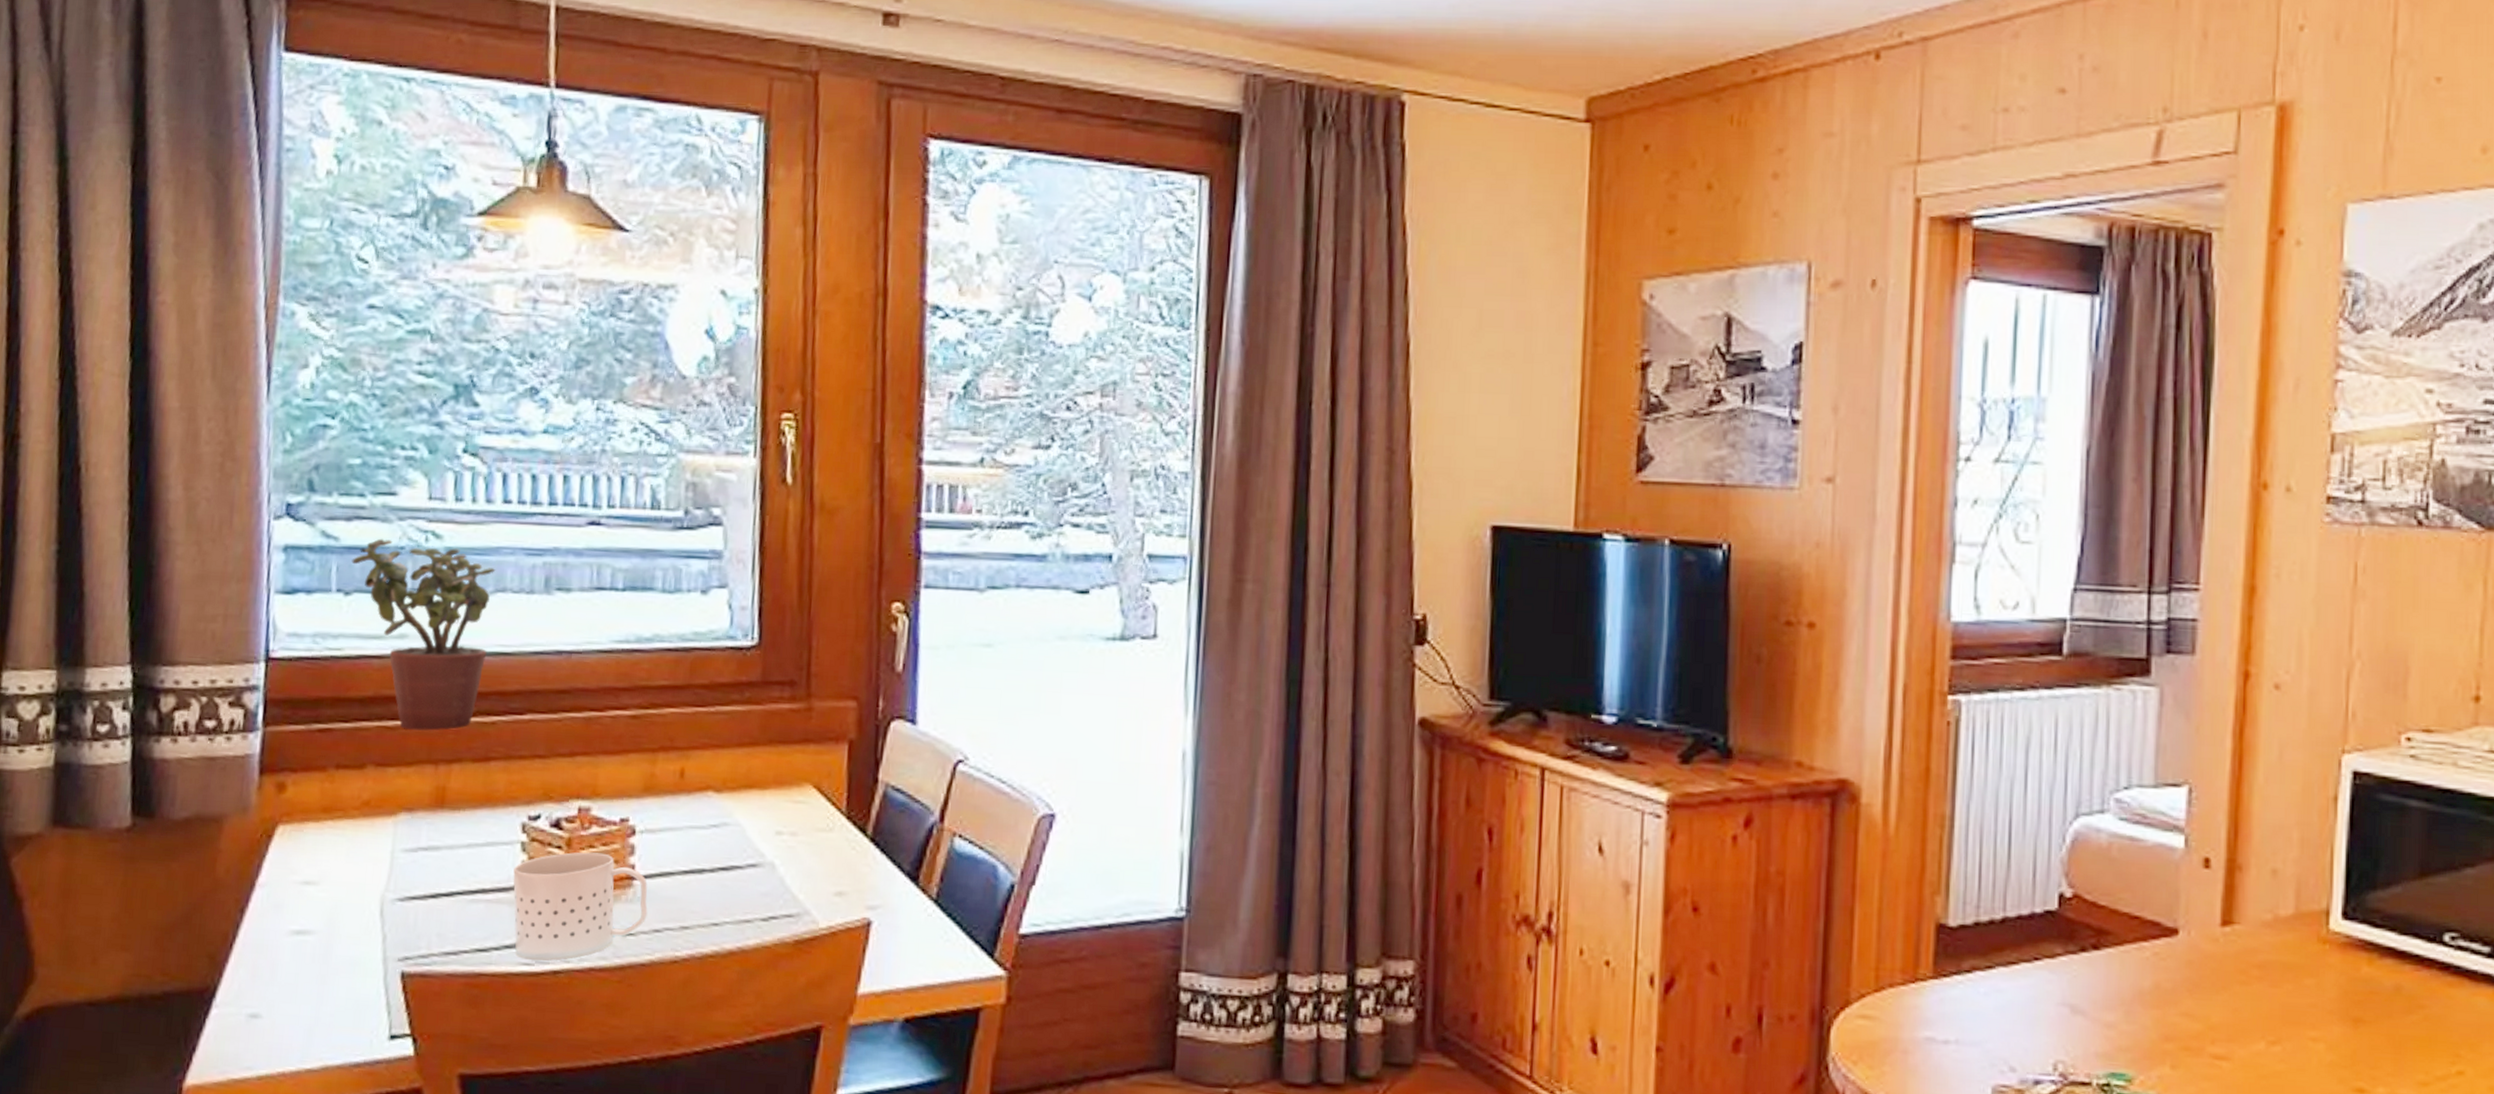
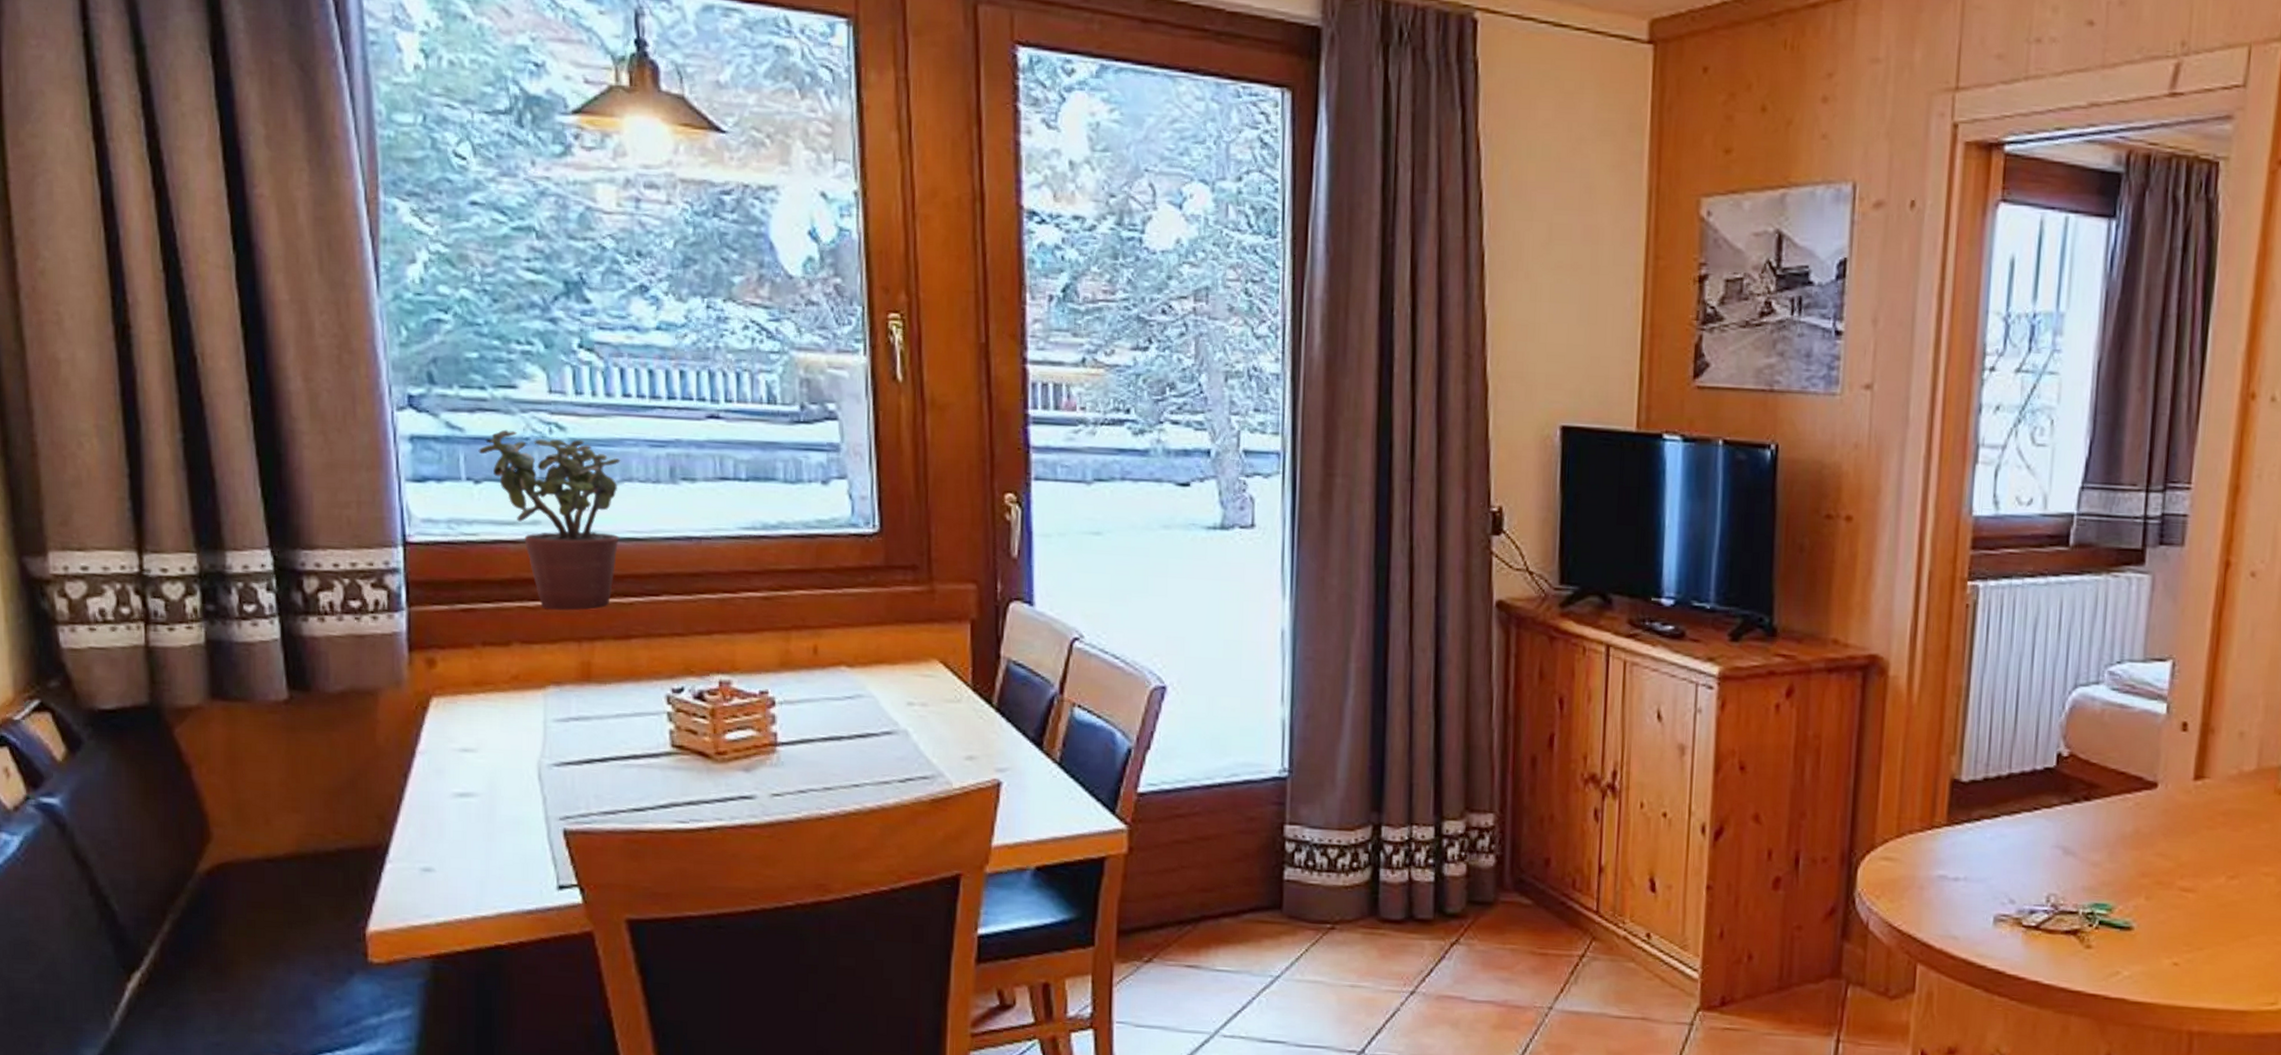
mug: present [513,852,648,962] -> none [662,721,792,820]

